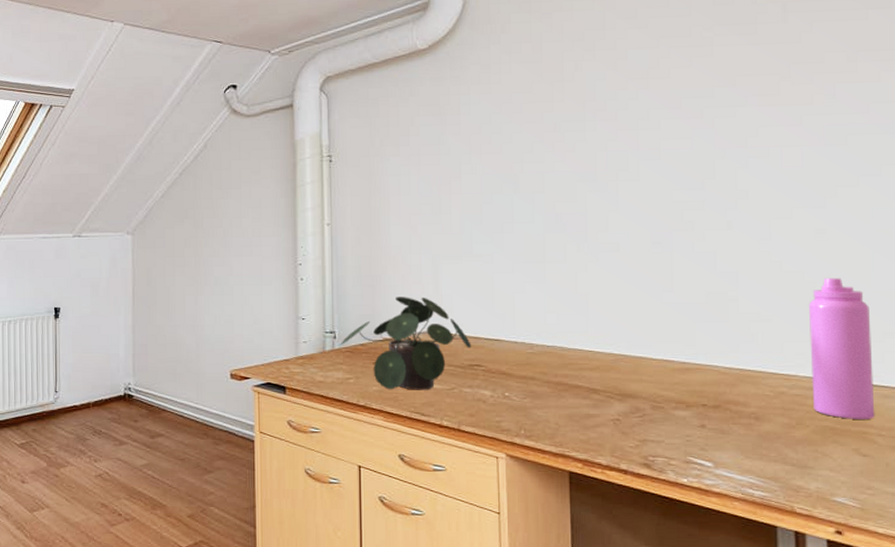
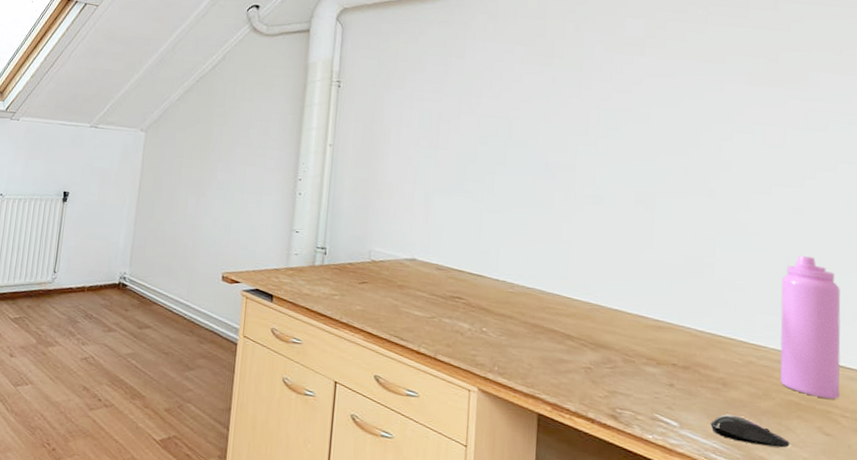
potted plant: present [340,297,472,390] -> none [329,222,455,316]
computer mouse: none [745,448,827,474] -> present [710,414,790,448]

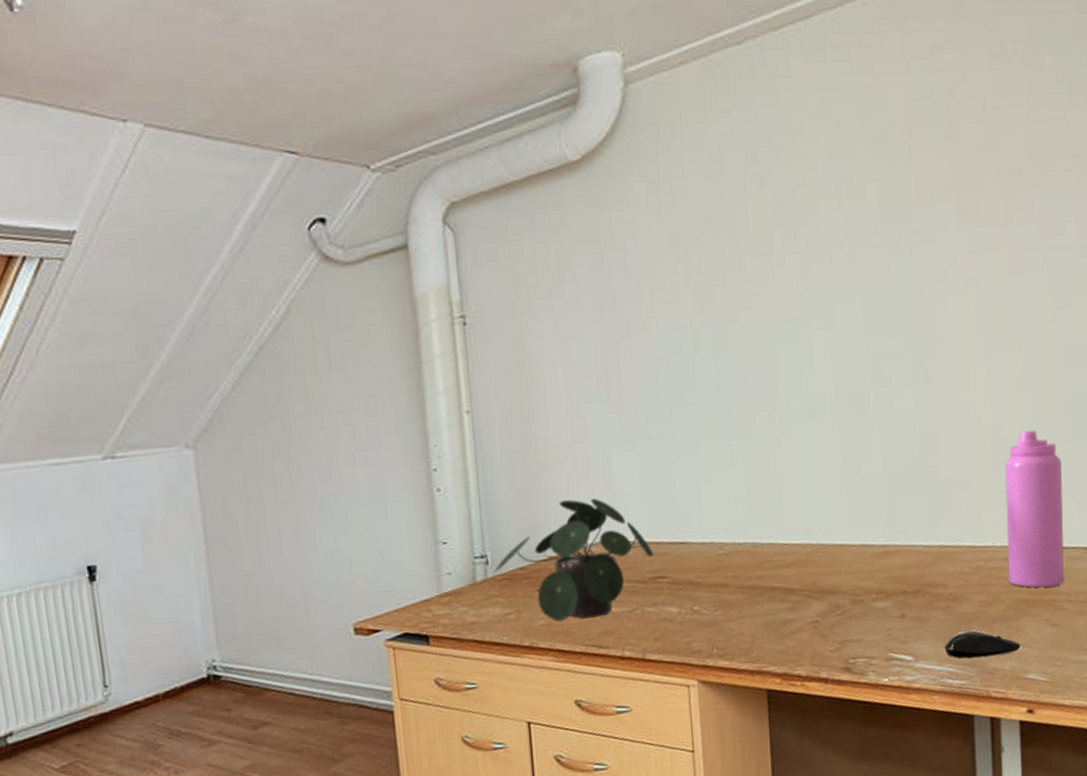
potted plant: none [329,222,455,316] -> present [494,498,654,622]

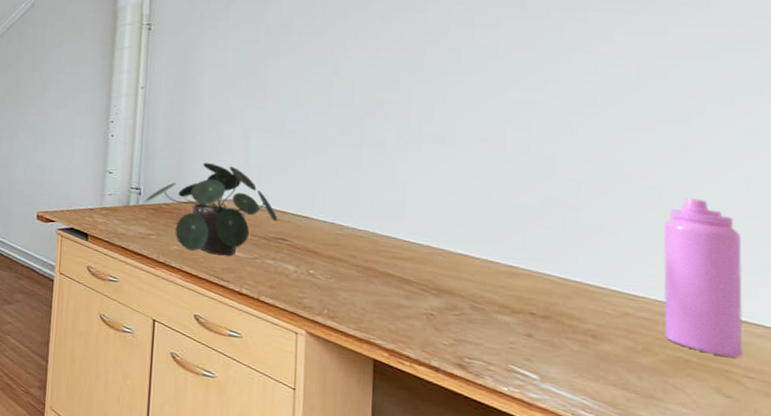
computer mouse: present [944,630,1020,659] -> none [578,369,678,409]

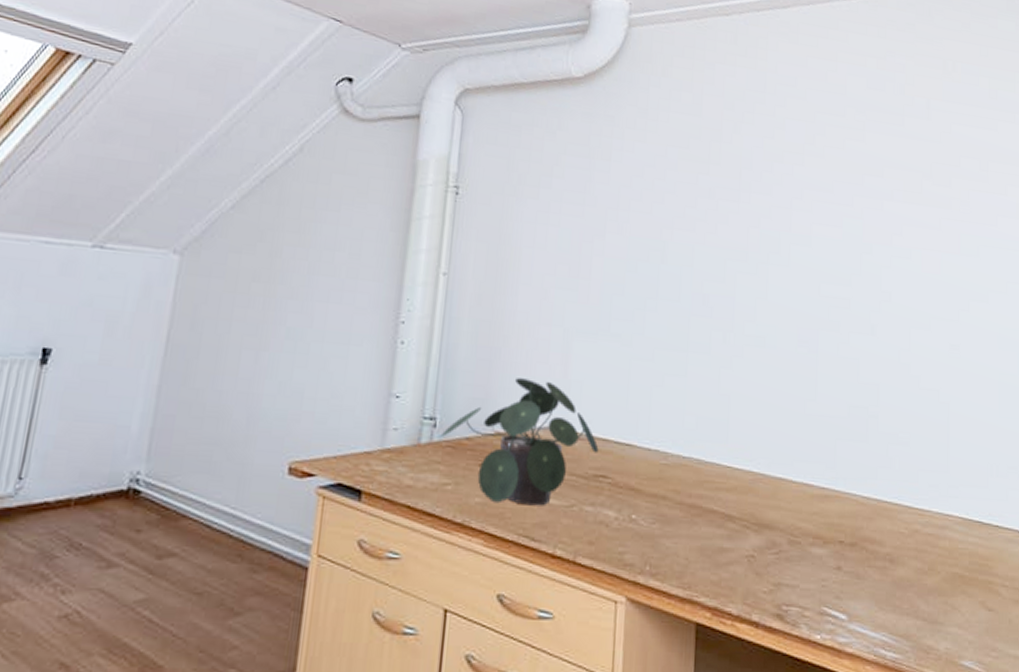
water bottle: present [663,198,743,358] -> none [943,400,1000,567]

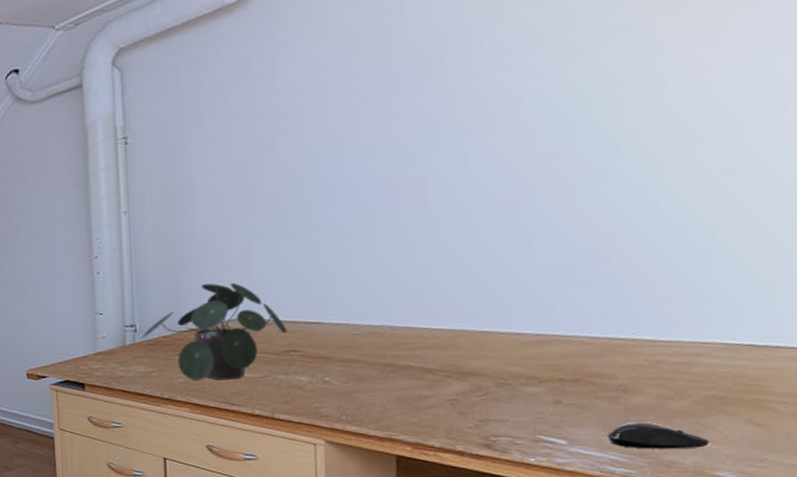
computer mouse: none [879,598,956,632] -> present [607,422,709,449]

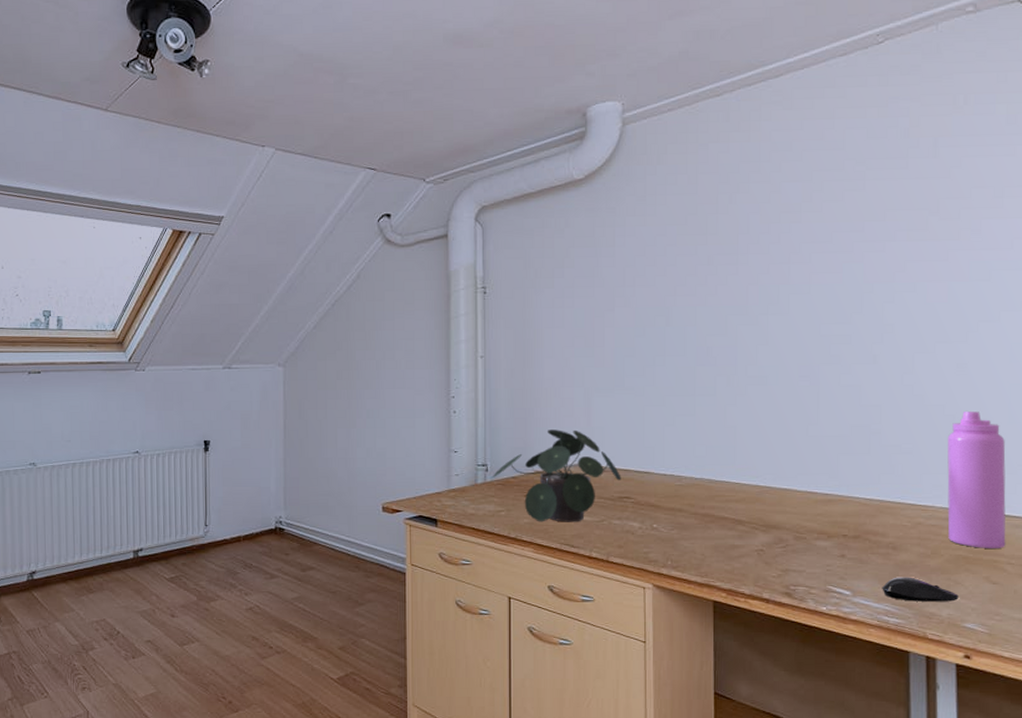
water bottle: none [698,226,784,387] -> present [947,411,1006,548]

